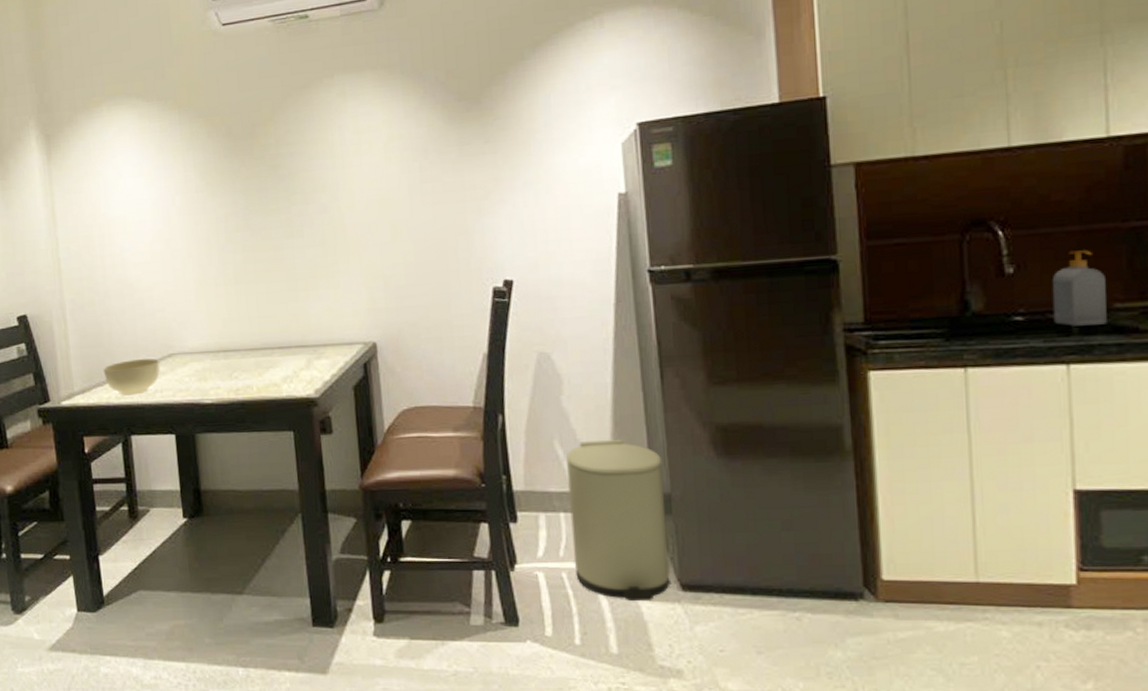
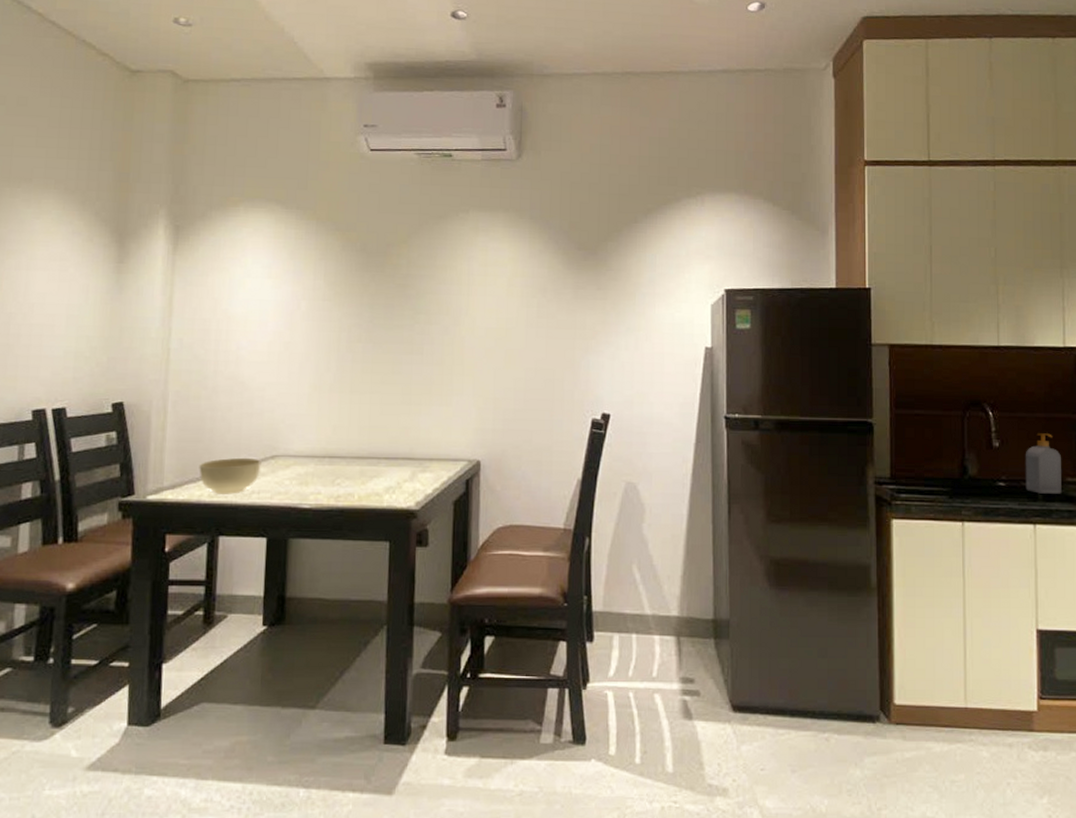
pedal bin: present [566,438,671,600] -> none [641,566,725,720]

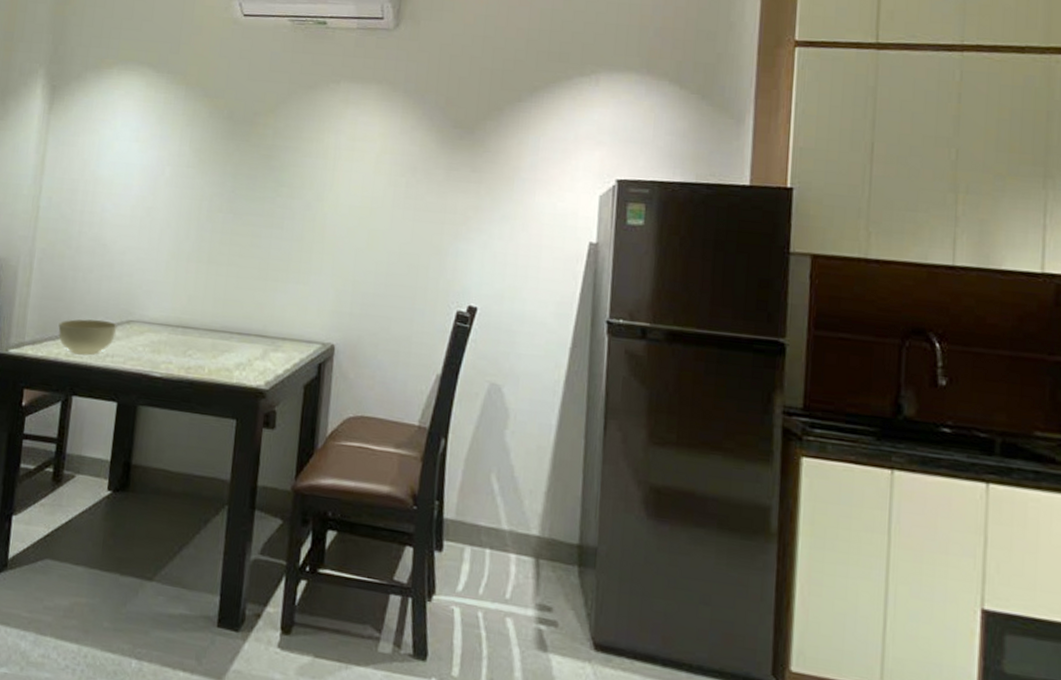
soap bottle: present [1025,433,1062,494] -> none [978,374,1029,450]

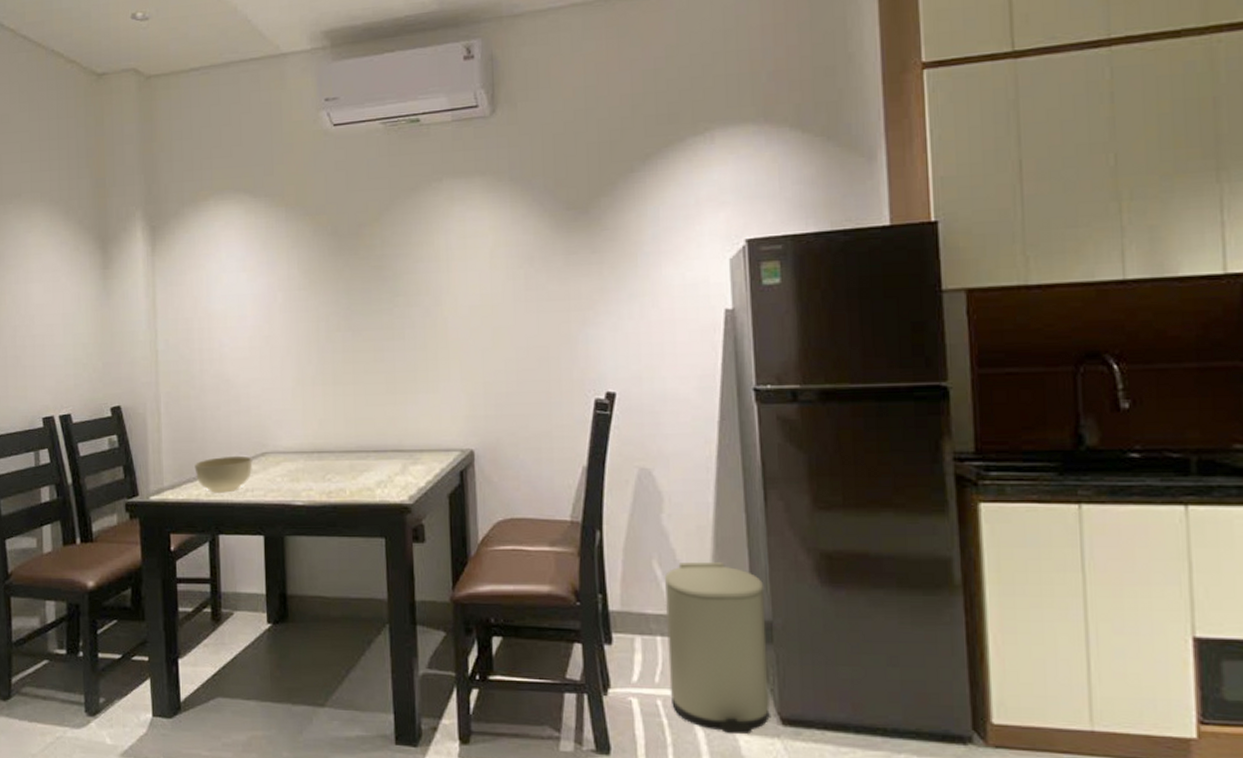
pedal bin: none [491,479,594,655] -> present [665,561,771,734]

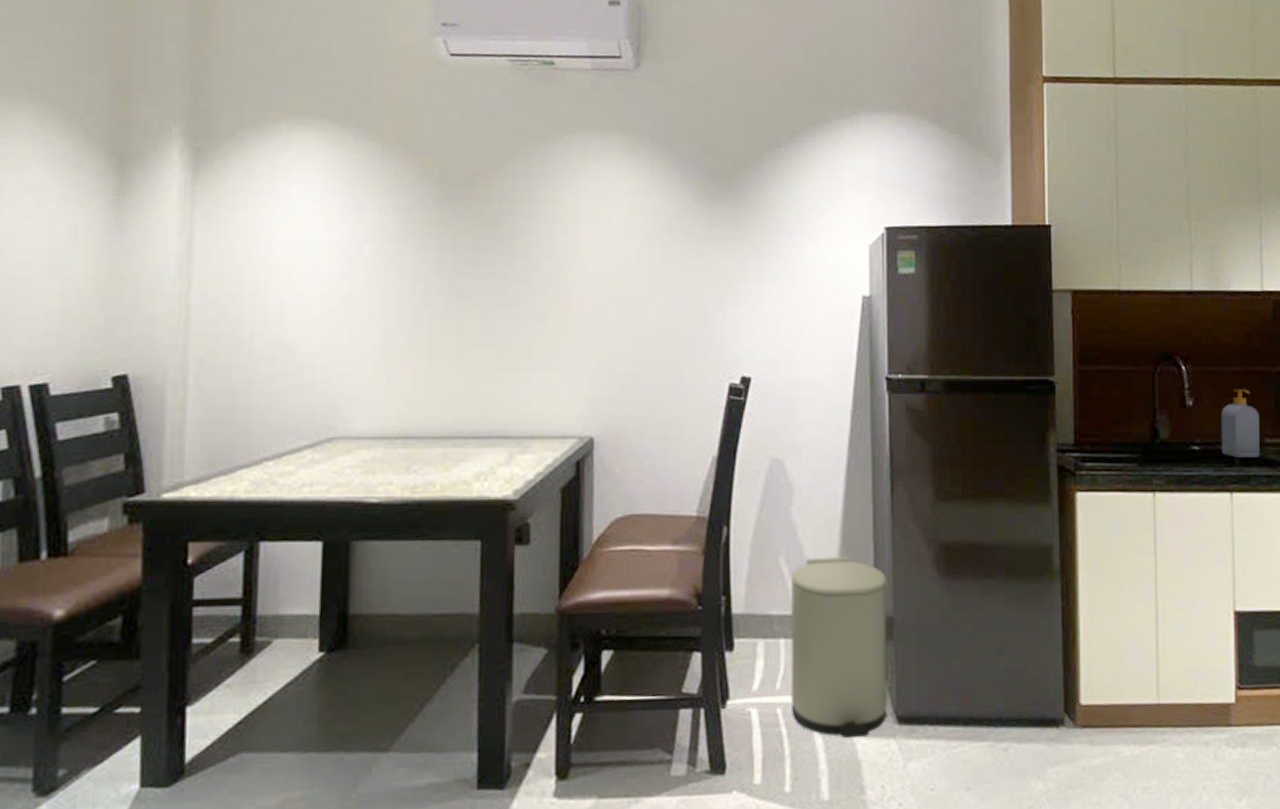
bowl: present [194,455,253,493] -> none [231,441,314,489]
soap bottle: none [1168,388,1226,466] -> present [1220,389,1260,458]

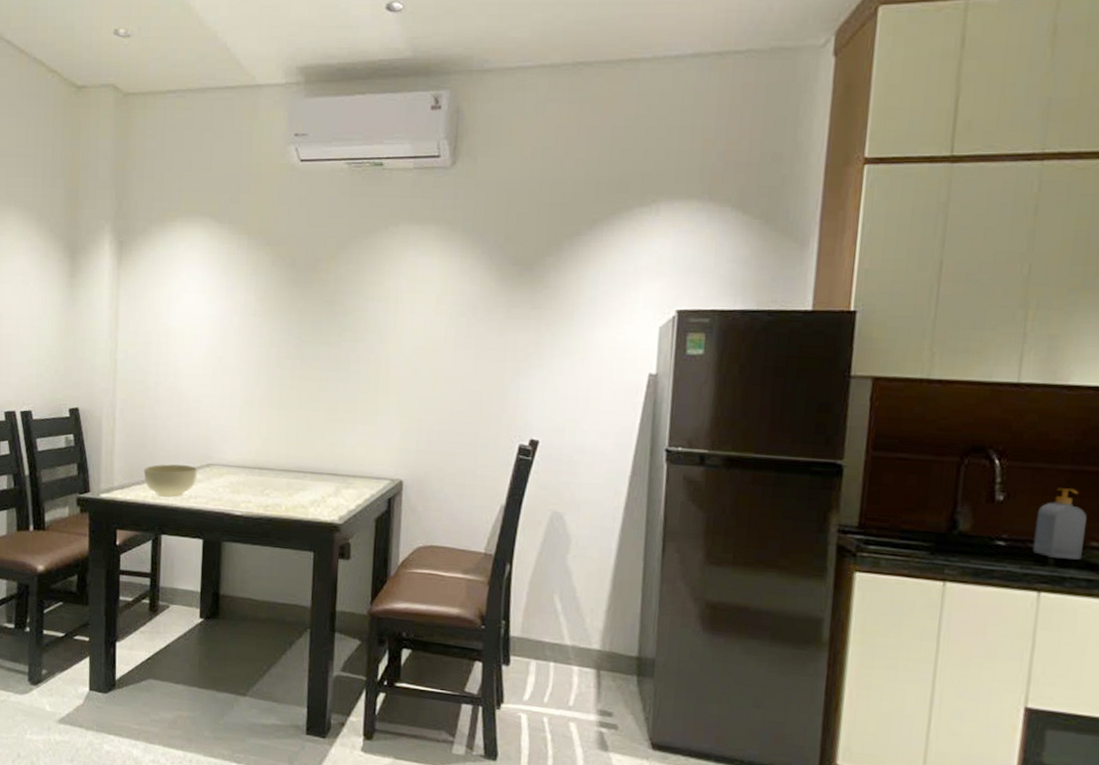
bowl: none [231,441,314,489] -> present [143,464,198,498]
pedal bin: present [790,556,888,738] -> none [556,599,652,754]

